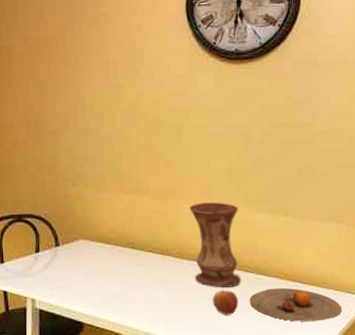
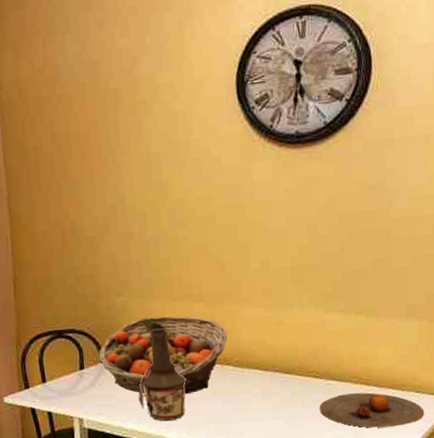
fruit basket: none [53,207,170,281] -> present [99,316,228,395]
bottle: none [87,217,131,305] -> present [138,327,186,421]
vase: present [190,202,242,288] -> none [249,304,310,397]
apple: present [213,290,239,315] -> none [278,398,307,425]

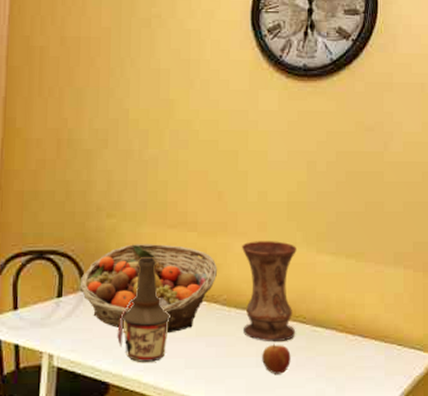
vase: none [249,304,310,397] -> present [242,241,297,343]
apple: none [278,398,307,425] -> present [262,344,291,374]
plate: present [319,392,425,428] -> none [303,342,405,382]

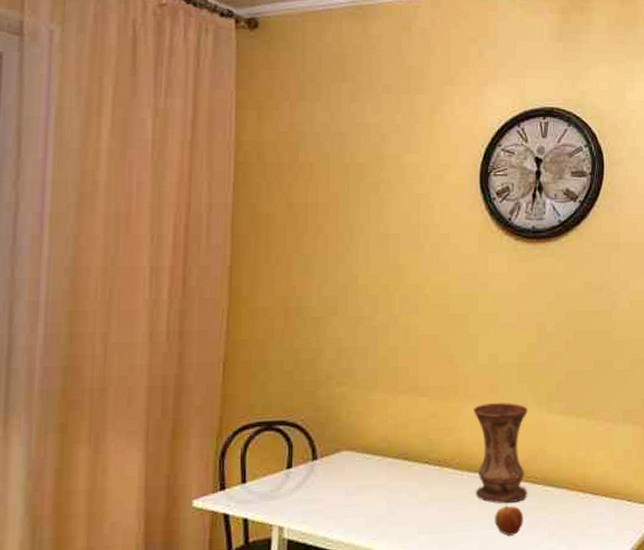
fruit basket: present [79,244,218,334] -> none [310,410,450,500]
bottle: present [117,256,170,362] -> none [349,422,403,530]

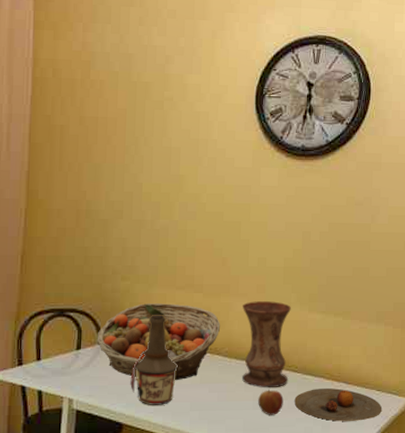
fruit basket: none [310,410,450,500] -> present [96,303,221,381]
bottle: none [349,422,403,530] -> present [130,314,178,405]
plate: none [536,500,635,539] -> present [294,387,382,422]

